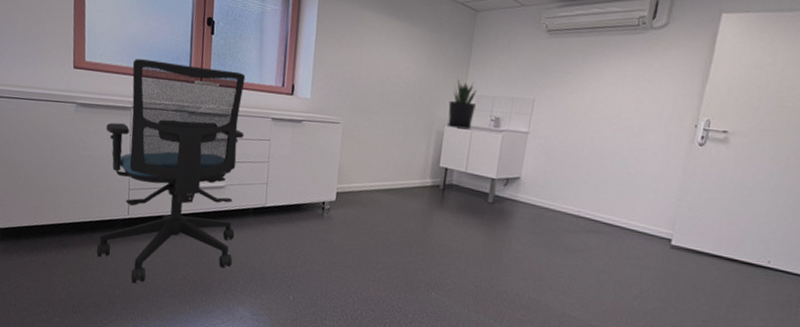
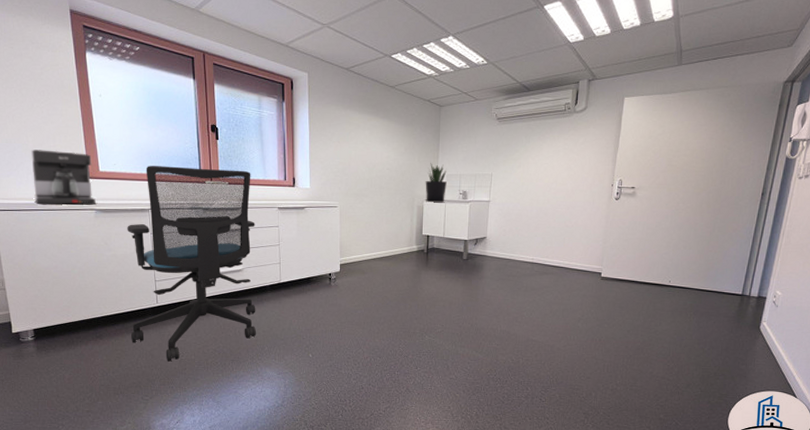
coffee maker: none [17,32,79,98] -> present [31,149,96,205]

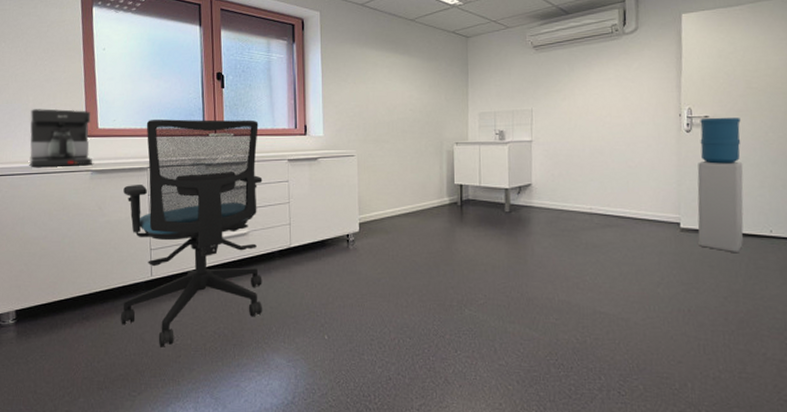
planter: present [425,163,447,203] -> none [454,100,480,146]
water cooler: none [613,188,660,298] -> present [697,117,744,254]

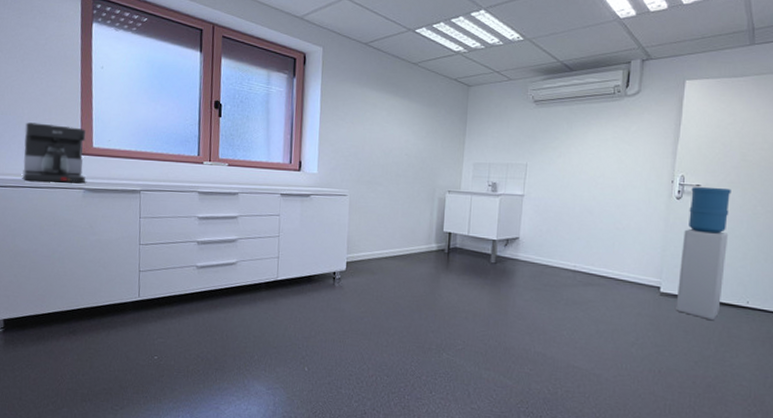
office chair: present [121,119,263,347] -> none [106,143,254,366]

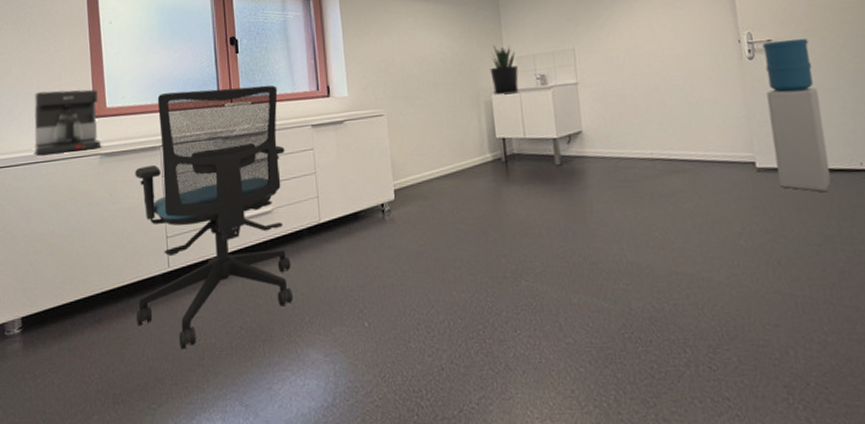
office chair: none [106,143,254,366] -> present [135,85,293,349]
planter: none [448,149,474,196] -> present [490,45,519,96]

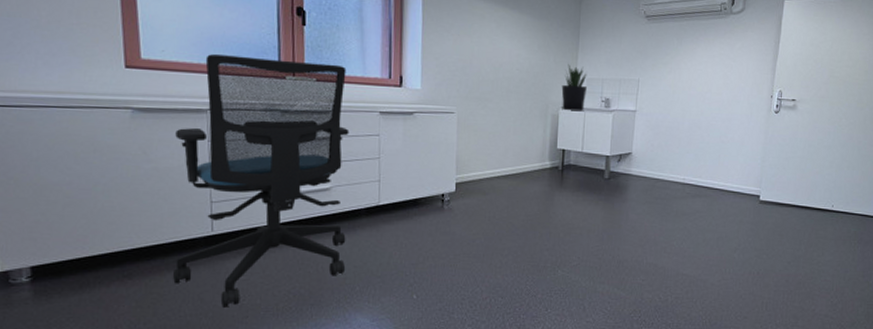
coffee maker: present [34,89,101,156] -> none [43,27,133,102]
water cooler: present [762,38,832,193] -> none [773,101,821,224]

